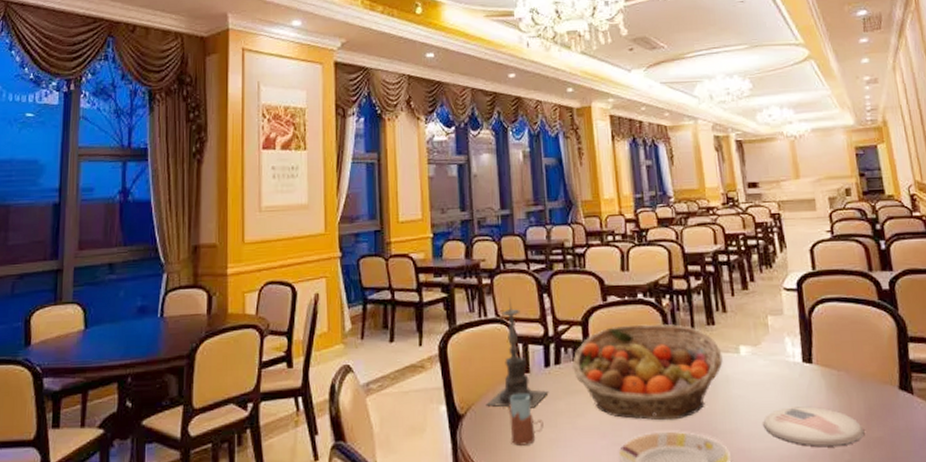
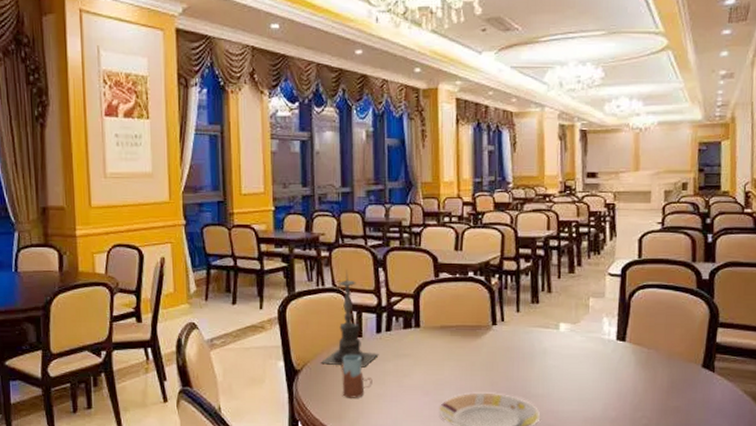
fruit basket: present [571,323,723,421] -> none [401,299,543,384]
plate: present [763,406,865,447] -> none [573,378,664,413]

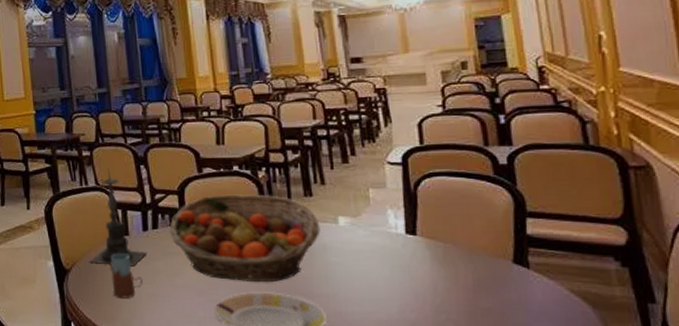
fruit basket: none [401,299,543,384] -> present [168,194,320,283]

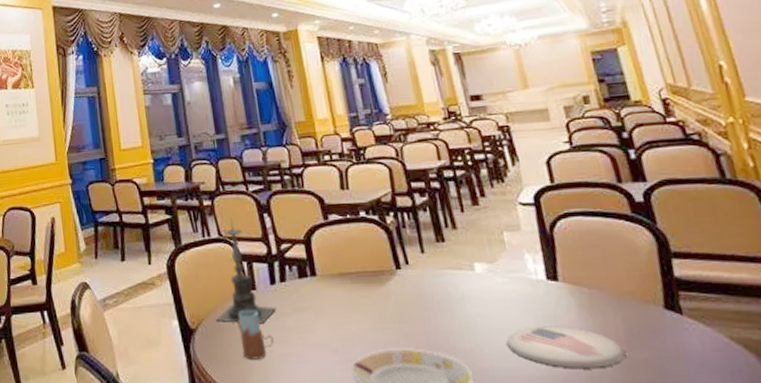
fruit basket: present [168,194,320,283] -> none [297,241,457,338]
plate: none [361,275,472,315] -> present [506,326,626,369]

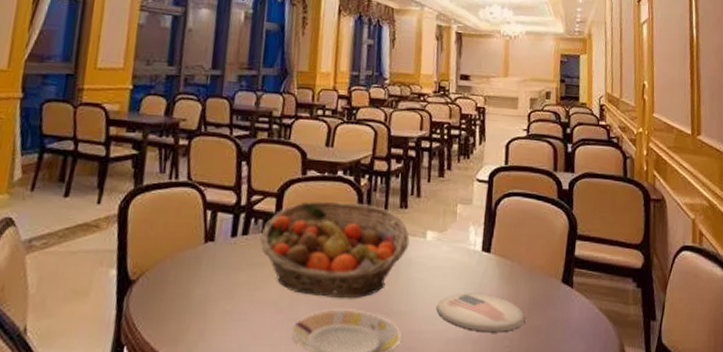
candle holder: present [215,217,277,324] -> none [161,161,231,278]
drinking glass: present [237,310,274,360] -> none [182,262,220,316]
fruit basket: none [297,241,457,338] -> present [259,201,410,299]

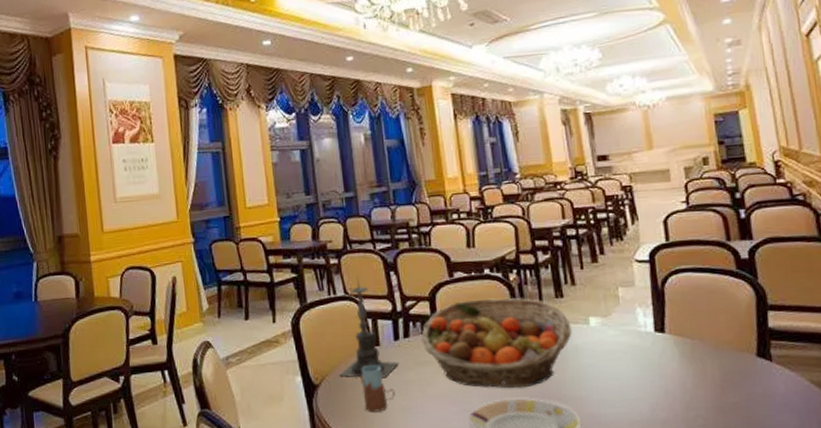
candle holder: none [161,161,231,278] -> present [339,275,399,378]
drinking glass: none [182,262,220,316] -> present [361,365,395,412]
plate: present [436,293,526,333] -> none [613,374,719,412]

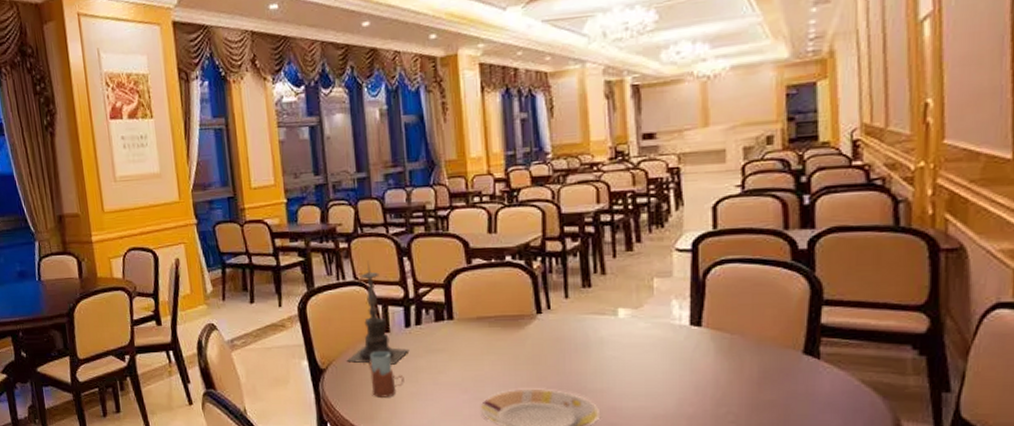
fruit basket: present [420,297,572,389] -> none [433,286,598,379]

